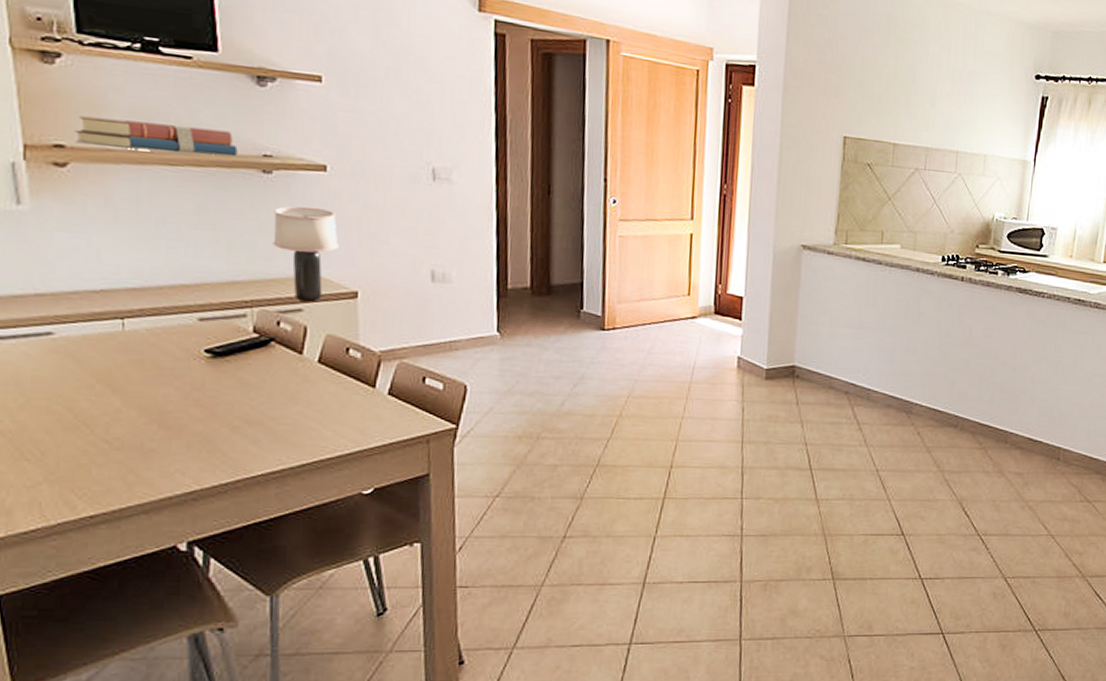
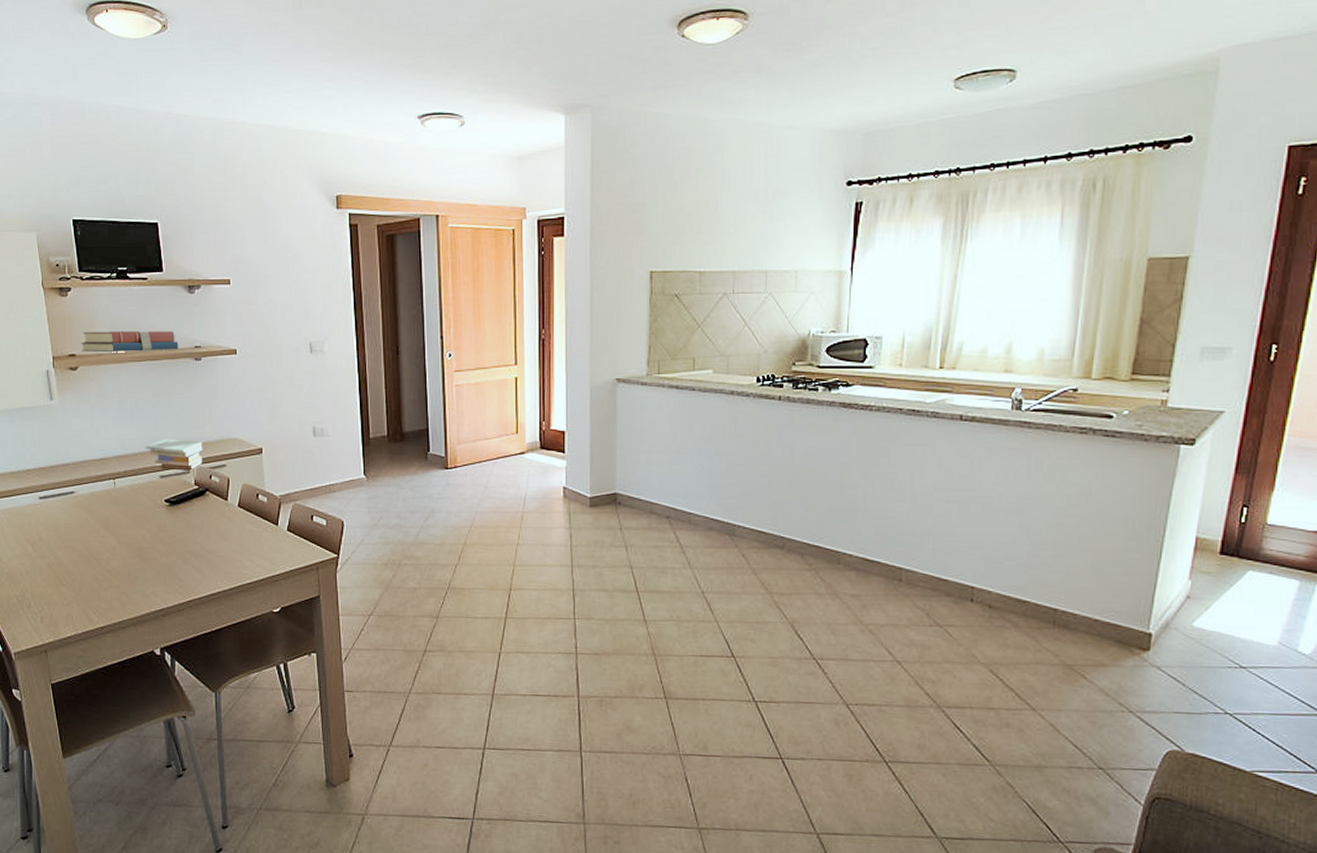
books: none [175,270,269,314] -> present [144,439,203,471]
table lamp: present [273,206,339,302] -> none [204,383,248,459]

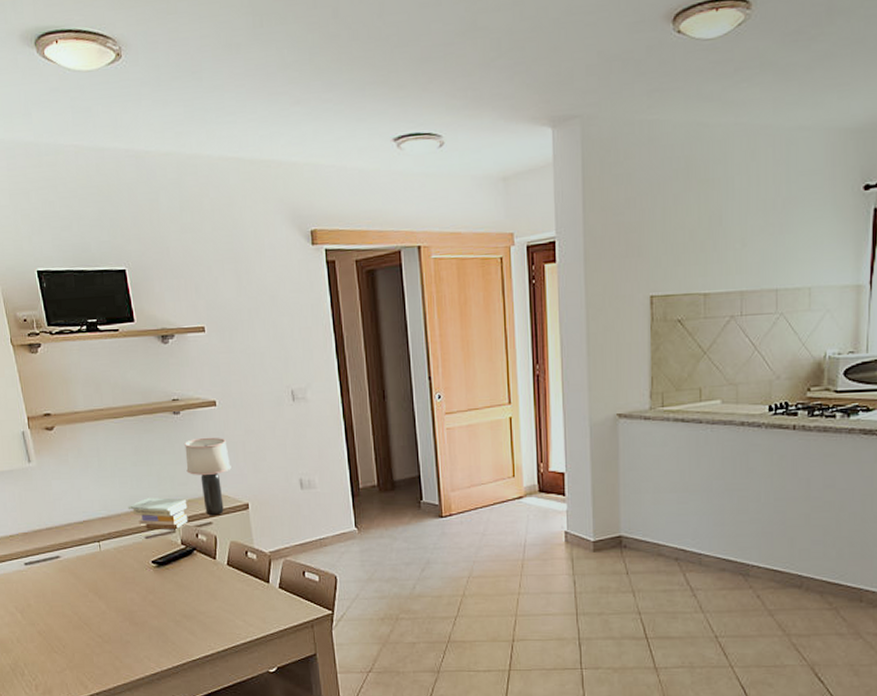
books: present [80,331,179,352] -> none [55,384,156,410]
table lamp: none [204,383,248,459] -> present [184,437,231,516]

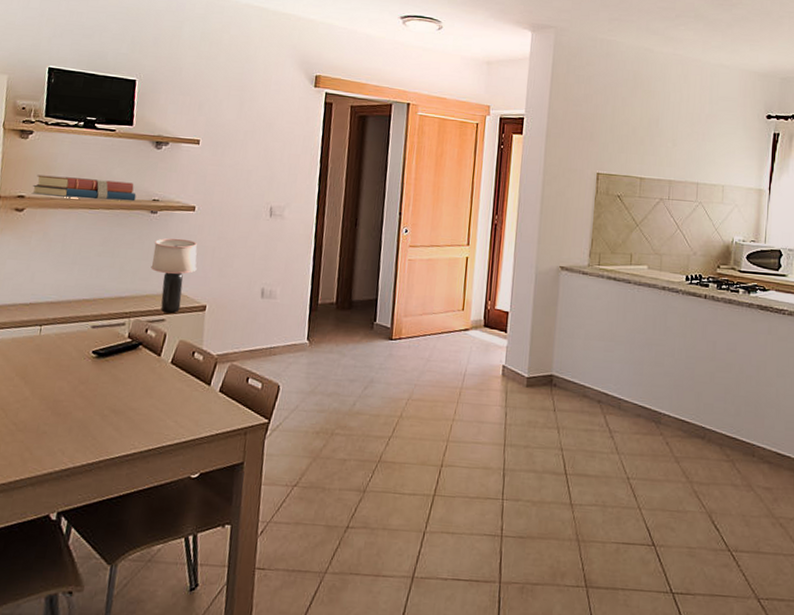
books: none [55,384,156,410] -> present [32,174,137,202]
books: present [127,498,188,530] -> none [80,288,144,323]

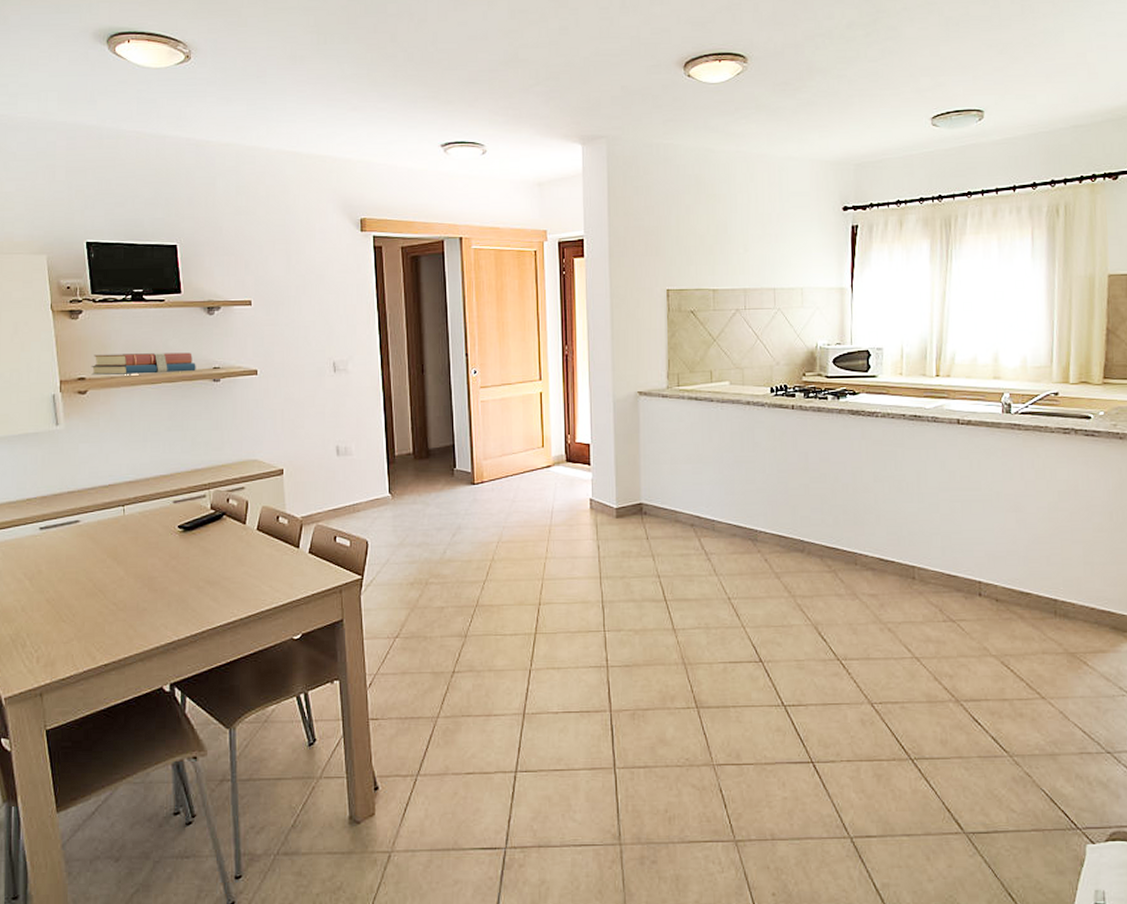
table lamp: present [150,238,197,314] -> none [222,404,268,481]

